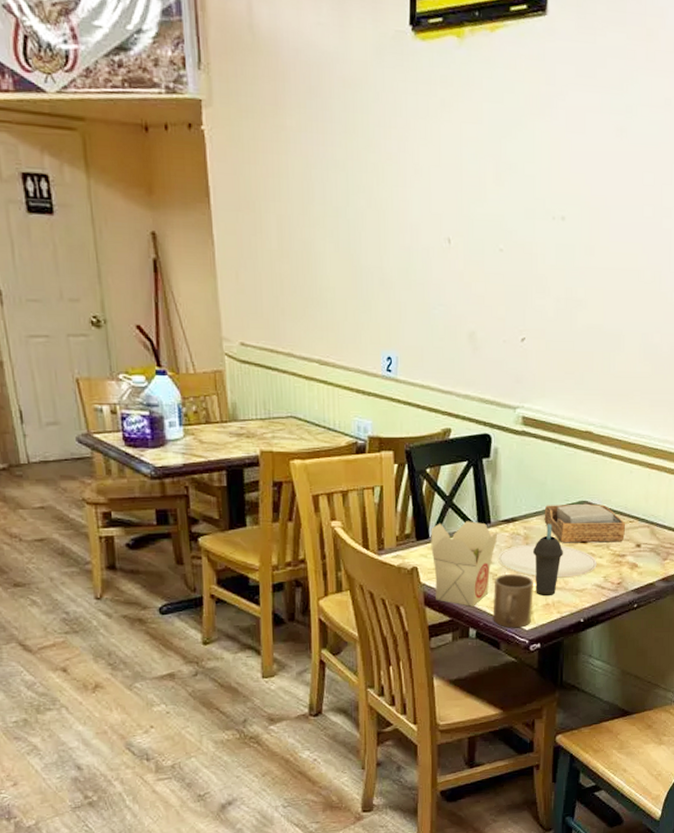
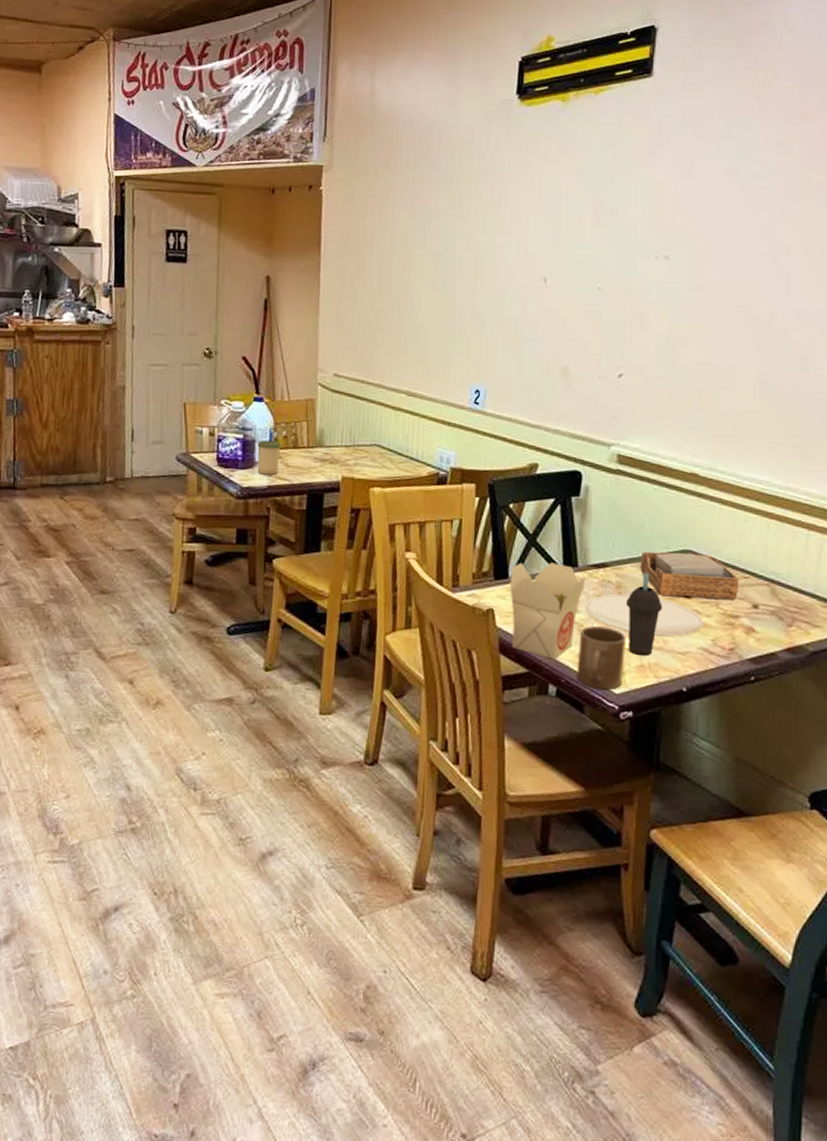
cup: none [166,416,193,453] -> present [257,440,281,475]

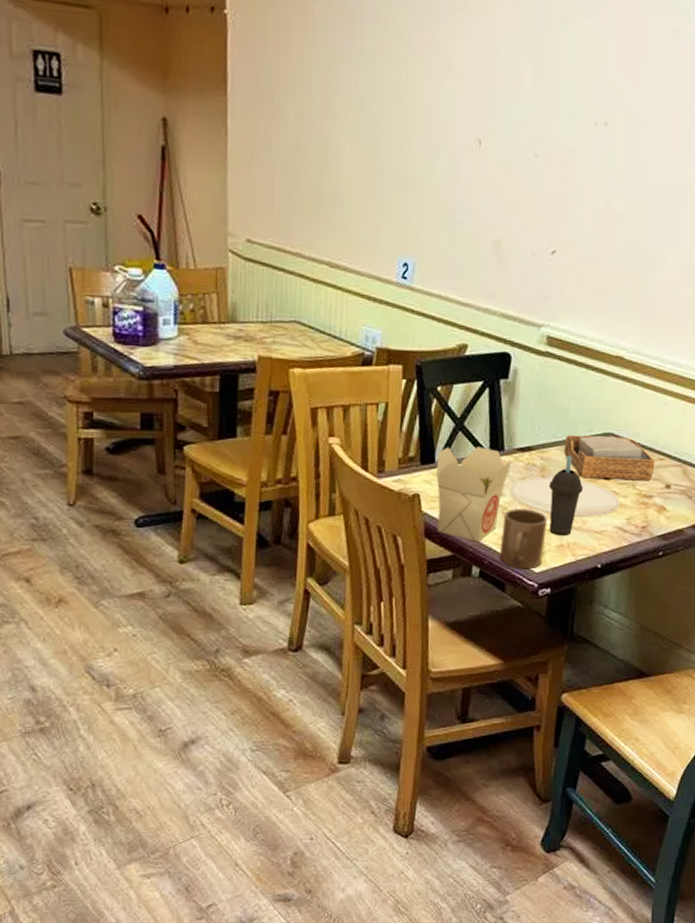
cup: present [257,440,281,475] -> none [160,313,188,354]

